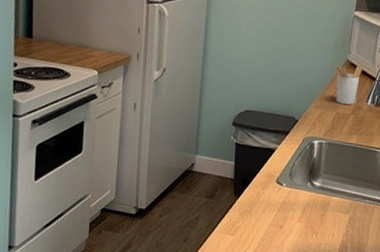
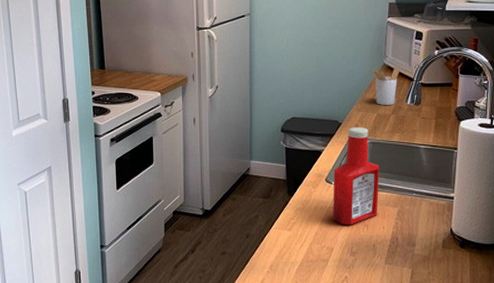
ketchup bottle: none [280,124,334,232] -> present [332,126,380,225]

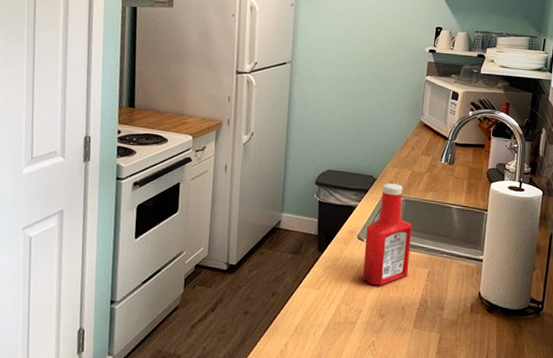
utensil holder: present [370,68,400,105] -> none [407,126,436,163]

